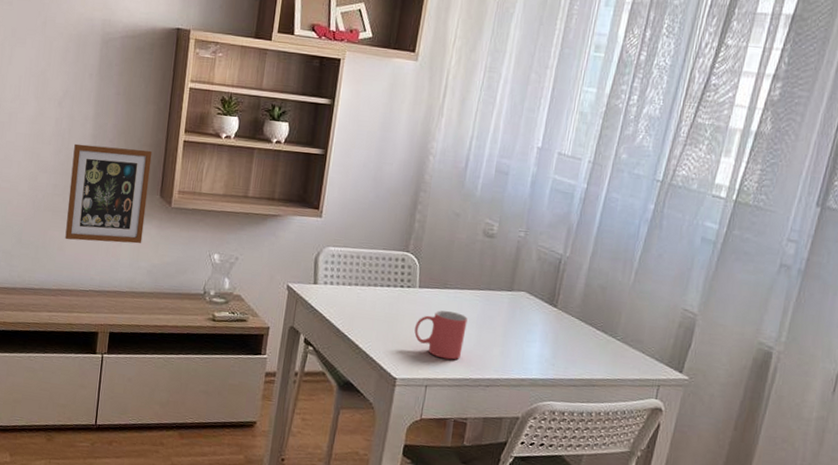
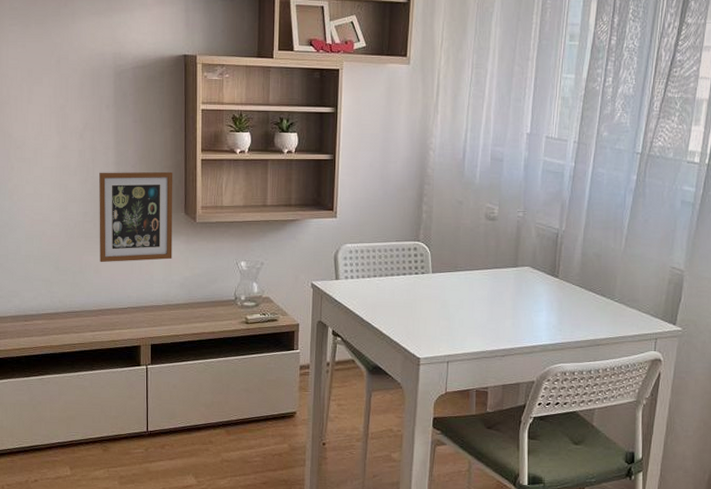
mug: present [414,310,468,360] -> none [432,292,479,336]

